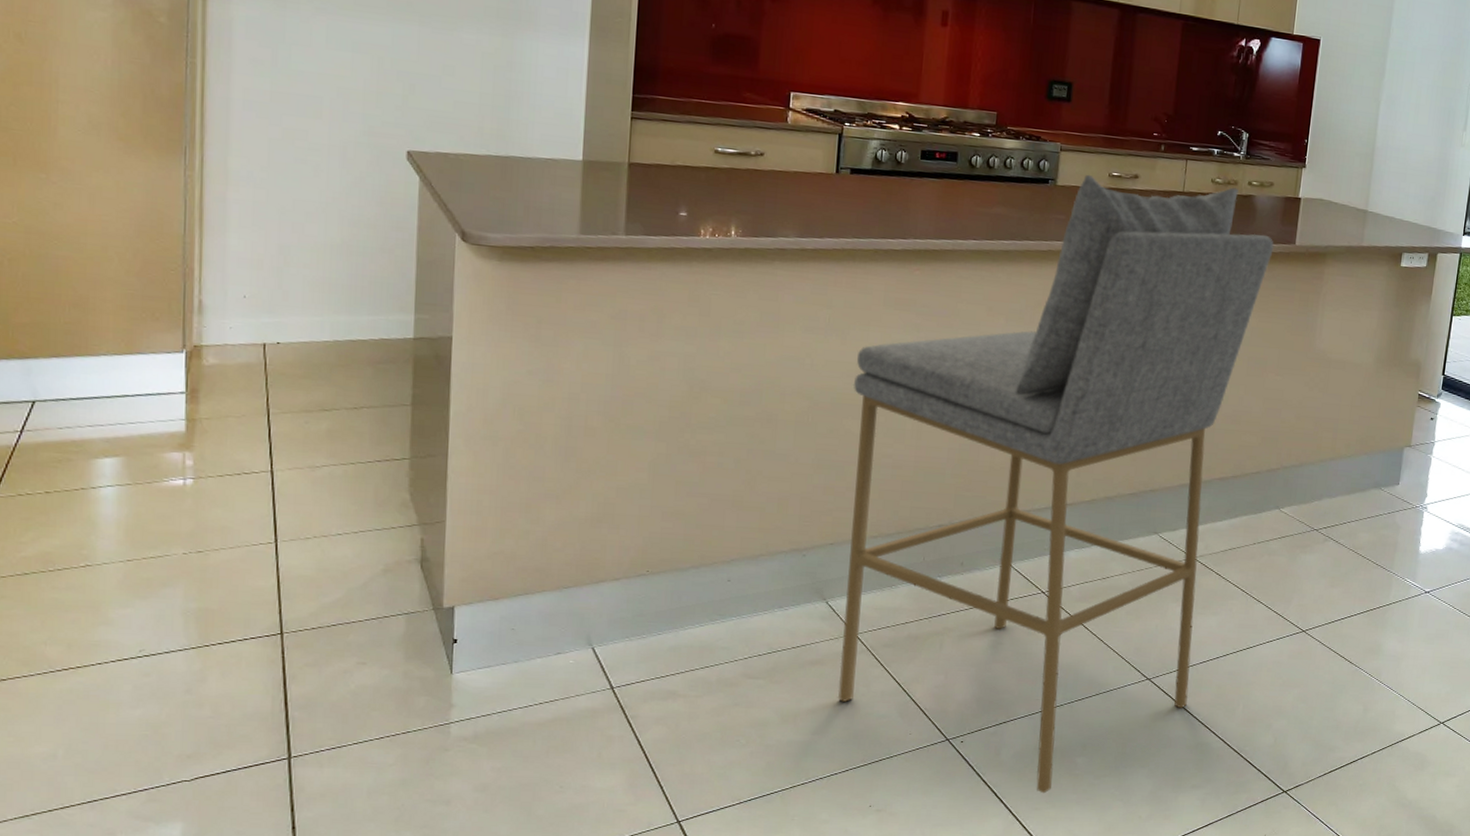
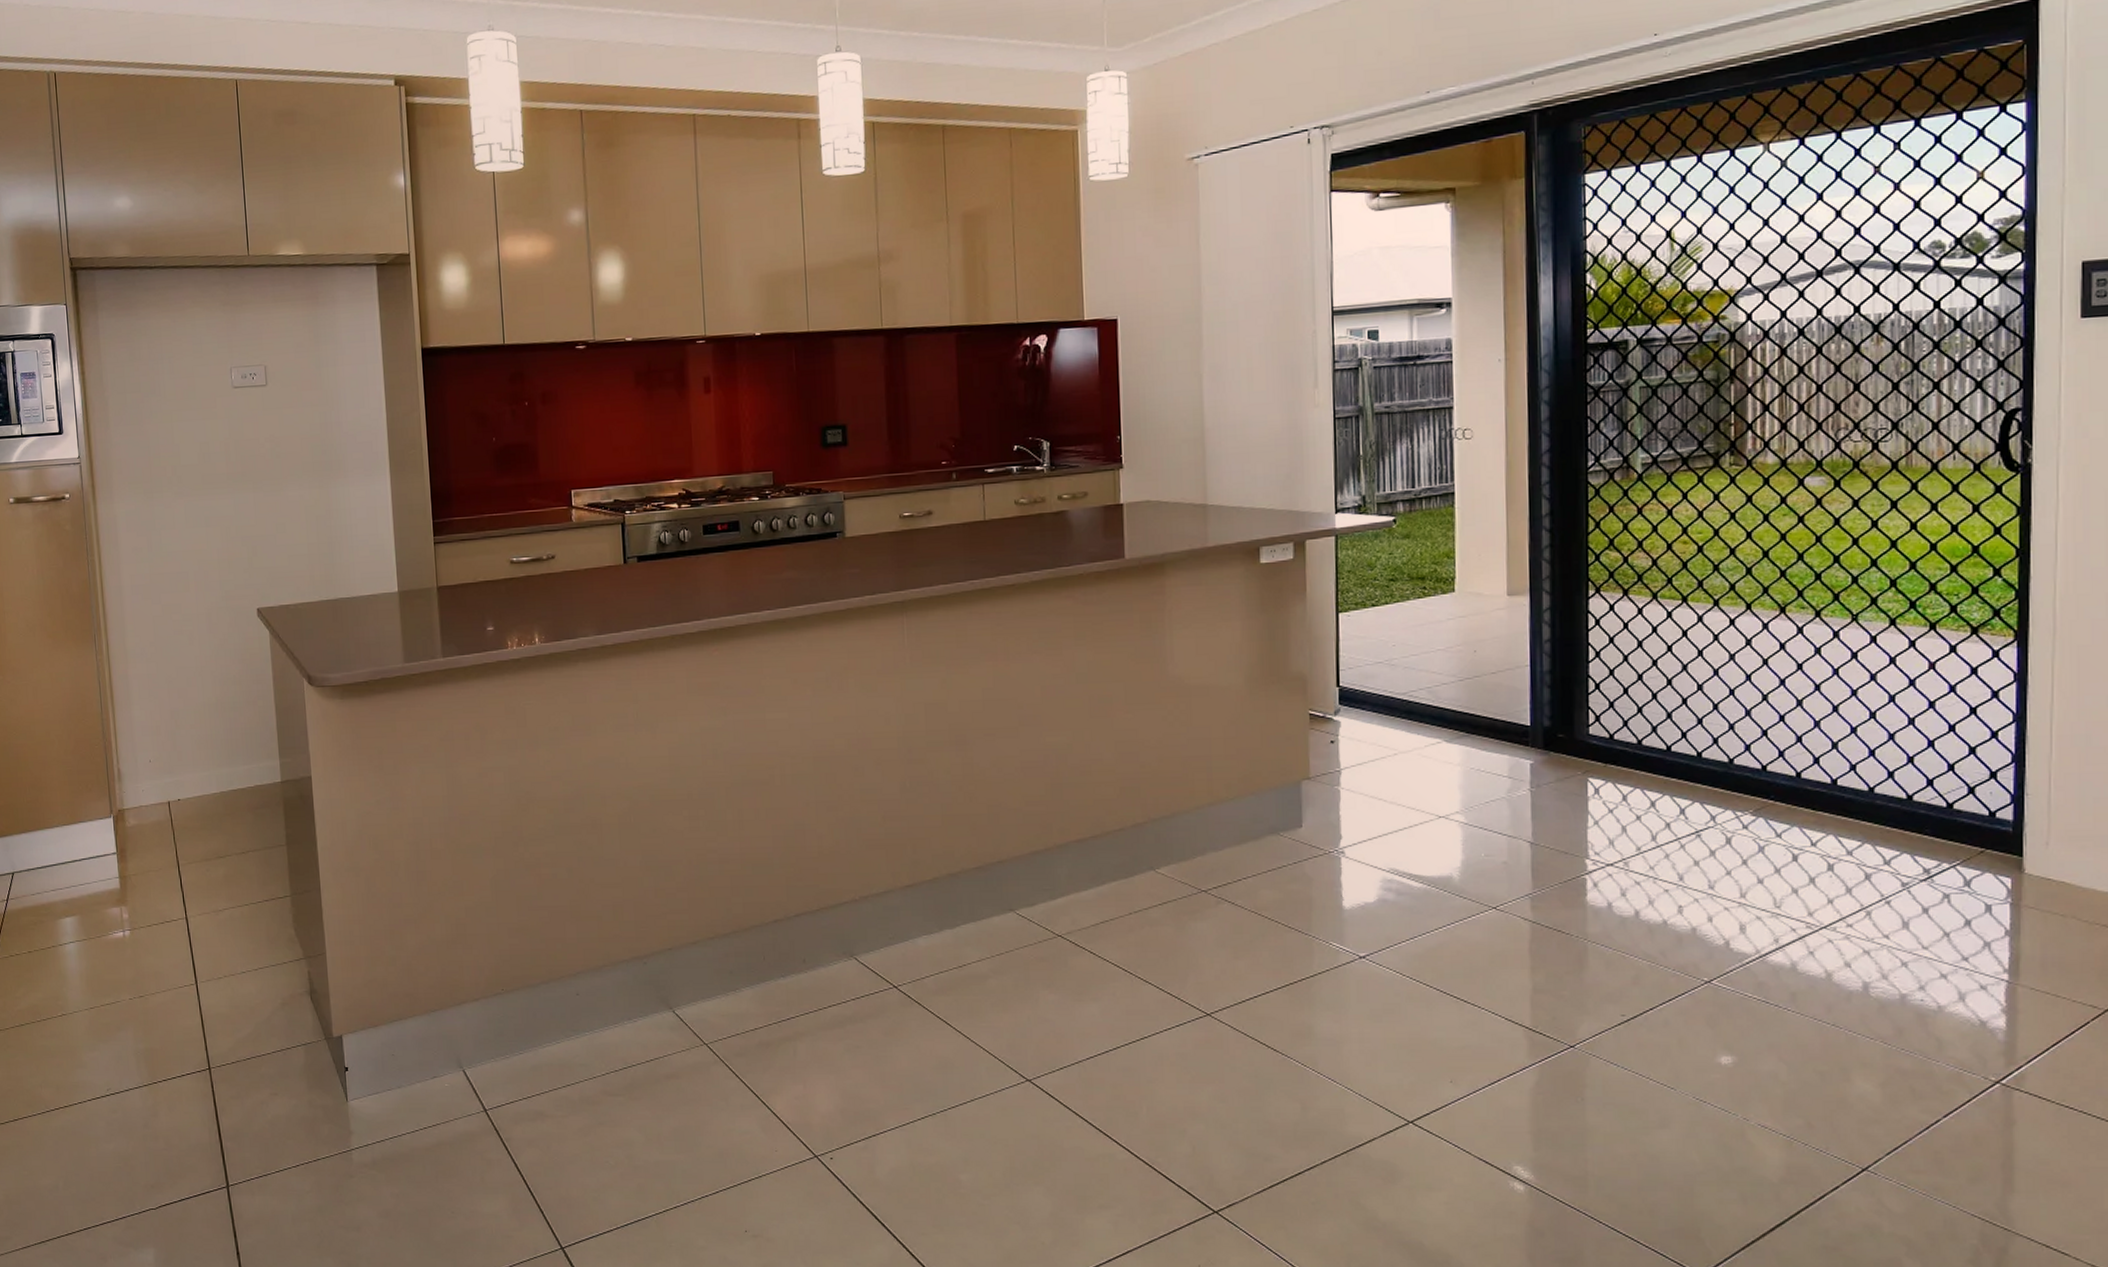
bar stool: present [837,174,1274,794] -> none [668,505,1100,1216]

